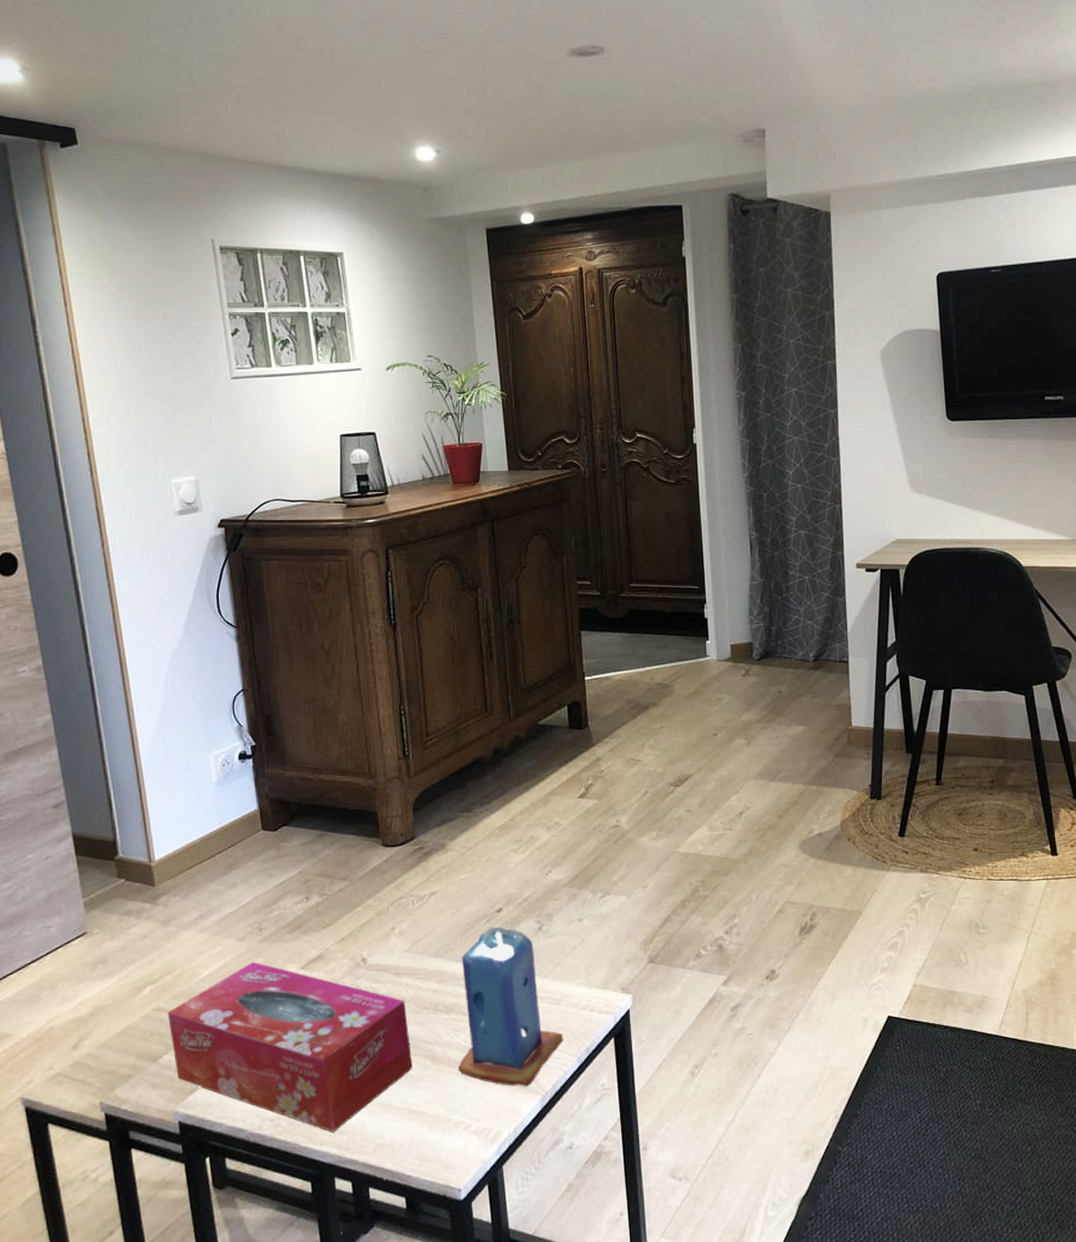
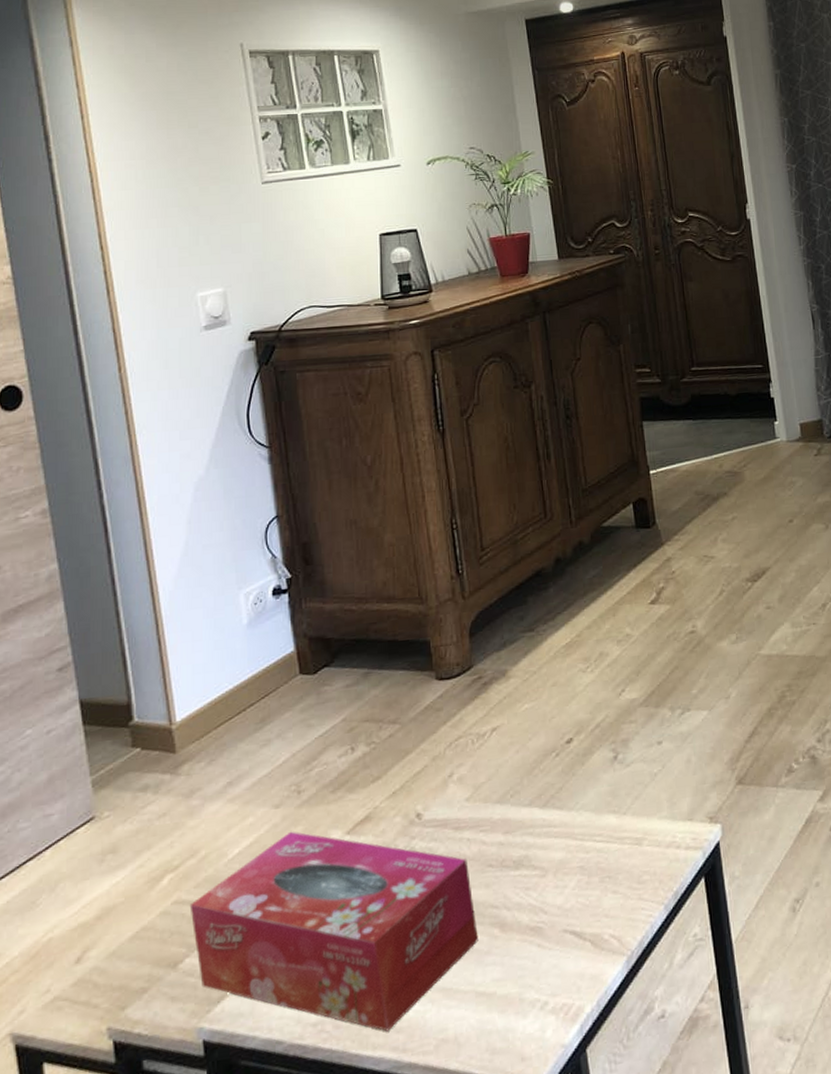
candle: present [458,926,563,1087] -> none [529,759,648,949]

